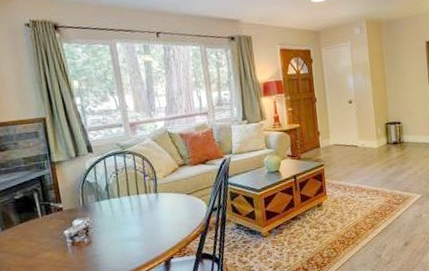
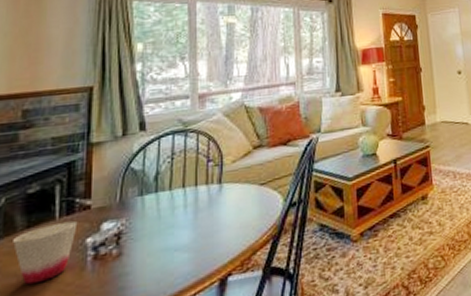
cup: none [13,218,56,261] -> present [13,220,78,285]

